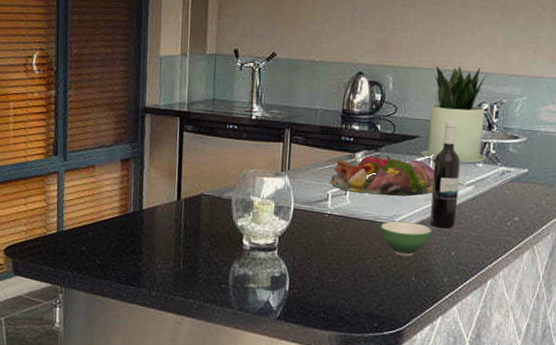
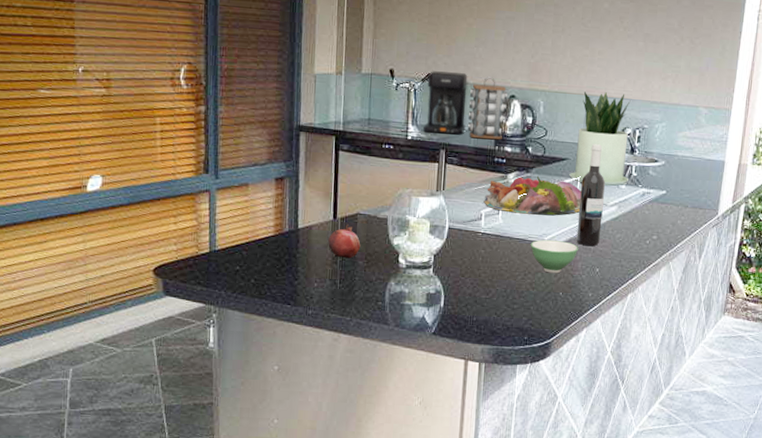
fruit: none [172,205,205,240] -> present [328,224,361,259]
coffee maker: none [268,50,313,114] -> present [423,71,468,135]
spice rack: none [312,54,355,118] -> present [467,76,508,140]

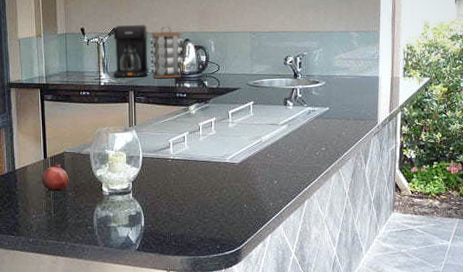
platter: present [483,175,582,216] -> none [170,105,255,140]
bowl: present [530,239,579,274] -> none [214,159,257,189]
planter: present [569,92,631,187] -> none [242,27,296,109]
wine bottle: present [576,144,606,246] -> none [253,73,276,162]

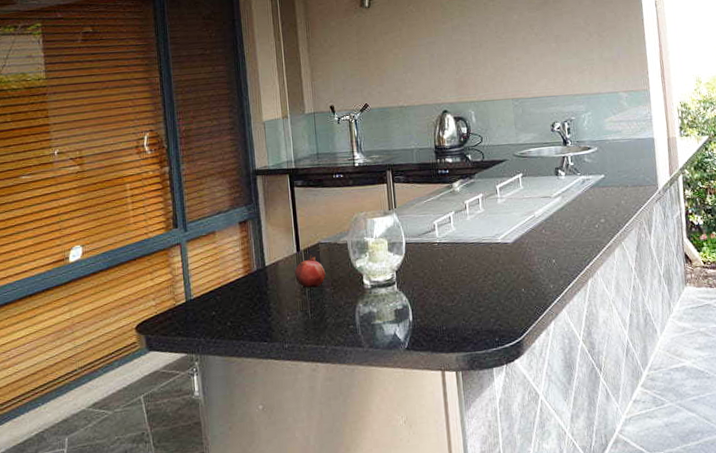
coffee maker: present [113,25,149,78] -> none [365,98,407,157]
spice rack: present [149,25,183,79] -> none [405,97,444,156]

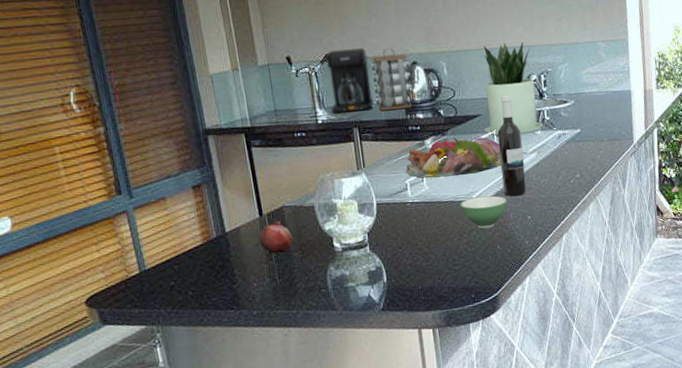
coffee maker: none [365,98,407,157] -> present [326,48,374,114]
spice rack: none [405,97,444,156] -> present [371,47,414,112]
platter: none [434,180,526,220] -> present [406,136,501,179]
bowl: none [485,238,533,272] -> present [460,195,508,230]
planter: none [509,92,568,181] -> present [483,41,544,137]
wine bottle: none [523,141,551,240] -> present [497,95,527,196]

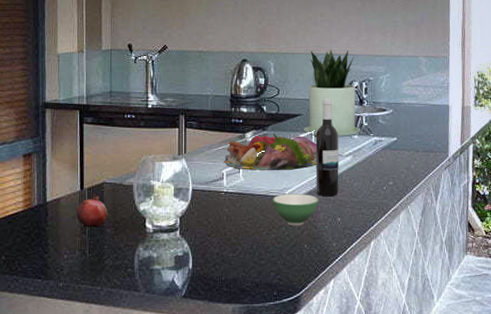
coffee maker: present [326,48,374,114] -> none [163,43,202,100]
spice rack: present [371,47,414,112] -> none [203,44,240,102]

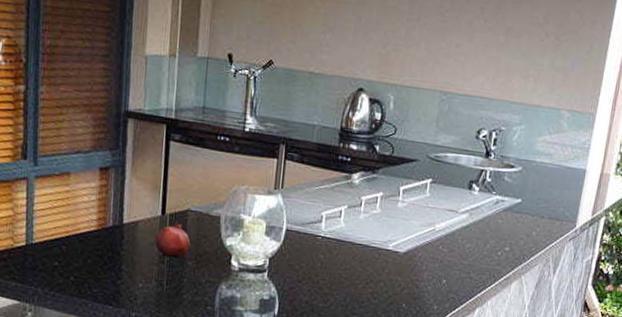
platter: present [224,132,317,170] -> none [325,177,431,222]
bowl: present [272,193,319,226] -> none [373,246,426,284]
planter: present [304,50,361,138] -> none [418,87,488,192]
wine bottle: present [315,98,340,197] -> none [423,145,458,256]

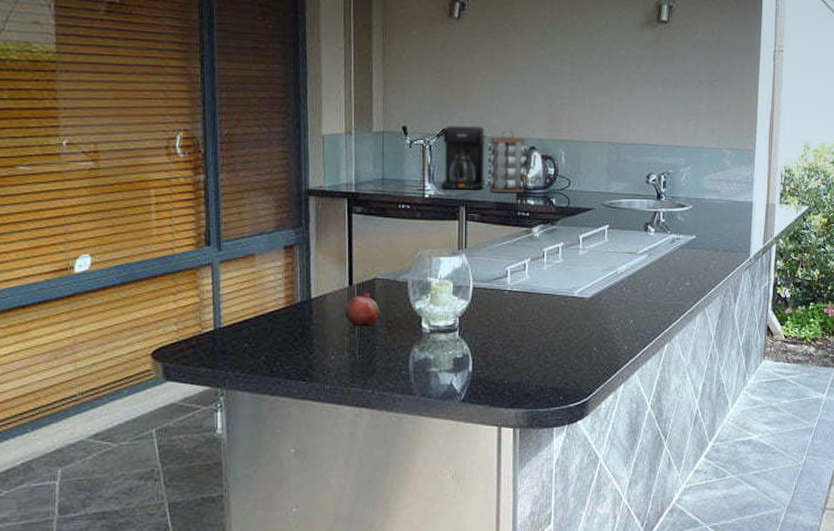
coffee maker: none [262,57,313,129] -> present [441,126,485,190]
spice rack: none [310,66,355,137] -> present [487,129,527,194]

